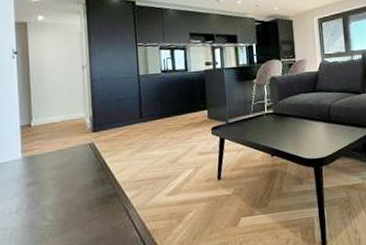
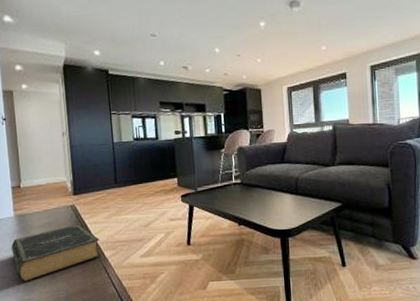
book: none [17,163,122,233] -> present [11,224,101,283]

